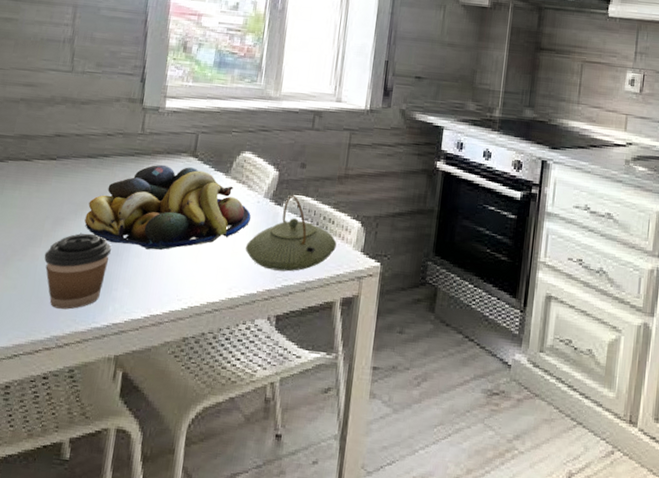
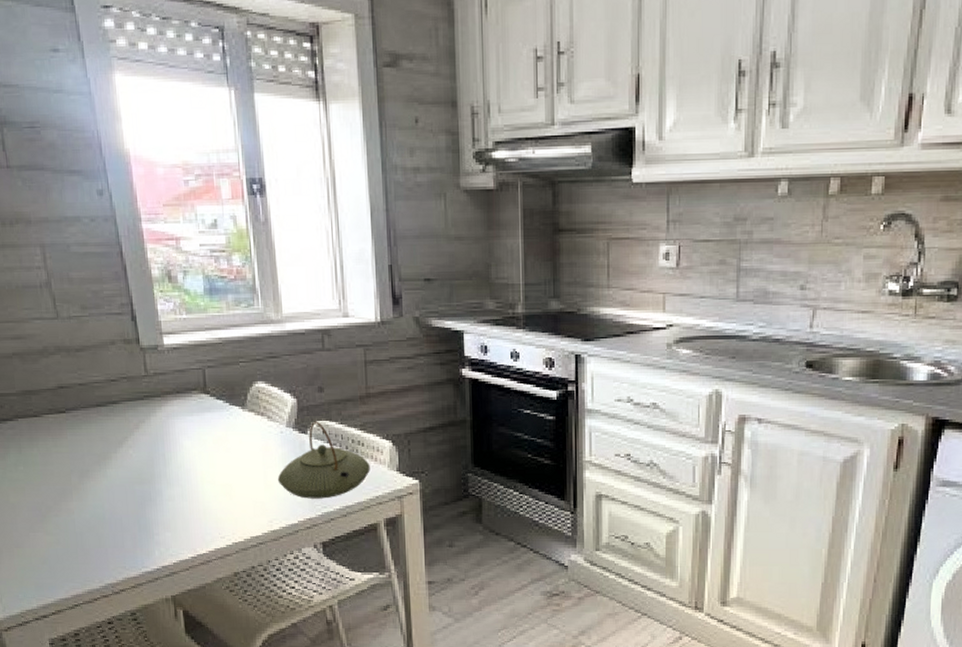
coffee cup: present [44,233,111,310] -> none [79,482,144,558]
fruit bowl: present [84,164,251,250] -> none [109,404,277,492]

